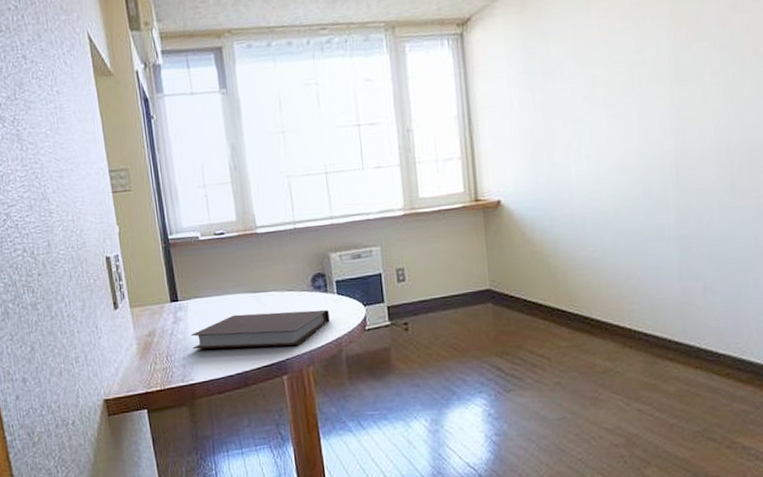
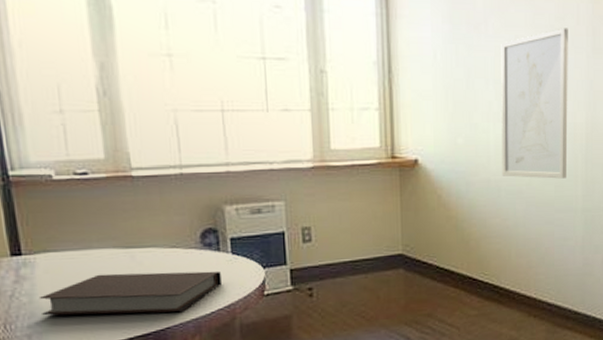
wall art: none [577,60,656,210] -> present [501,28,568,179]

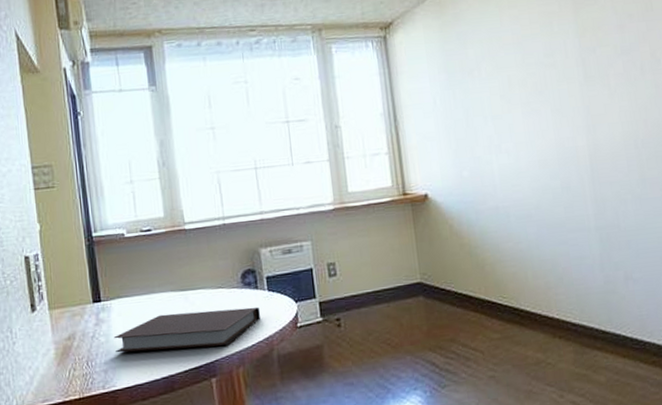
wall art: present [501,28,568,179] -> none [494,62,575,203]

